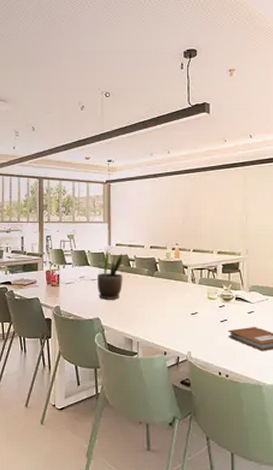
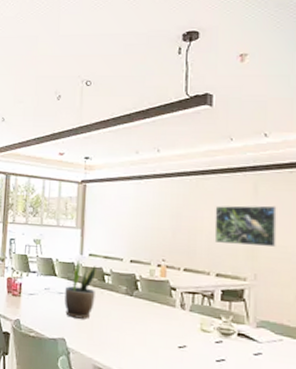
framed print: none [215,193,261,226] -> present [214,205,277,246]

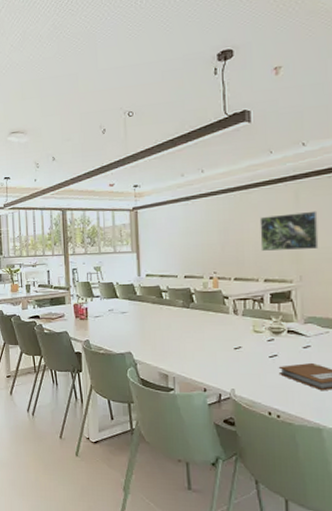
potted plant: present [64,260,96,319] -> none [127,281,155,333]

